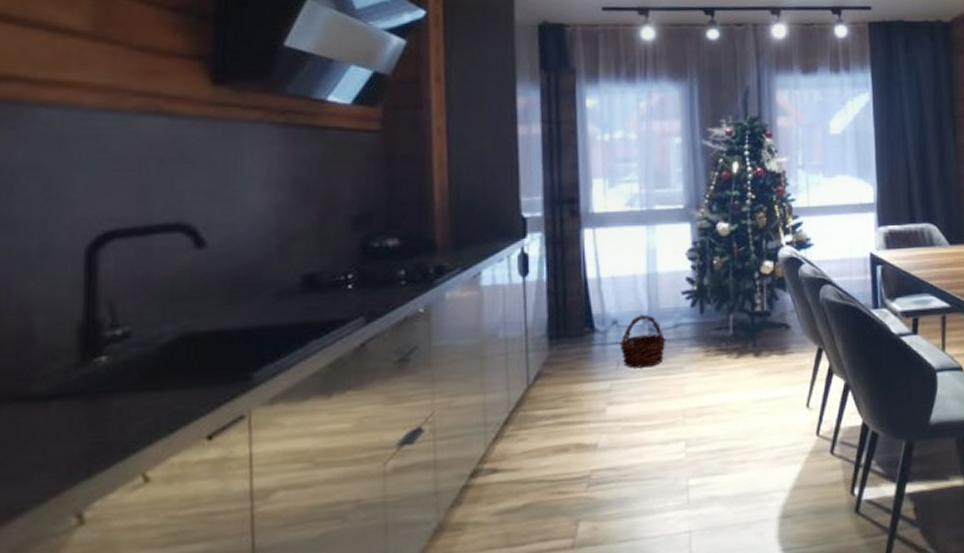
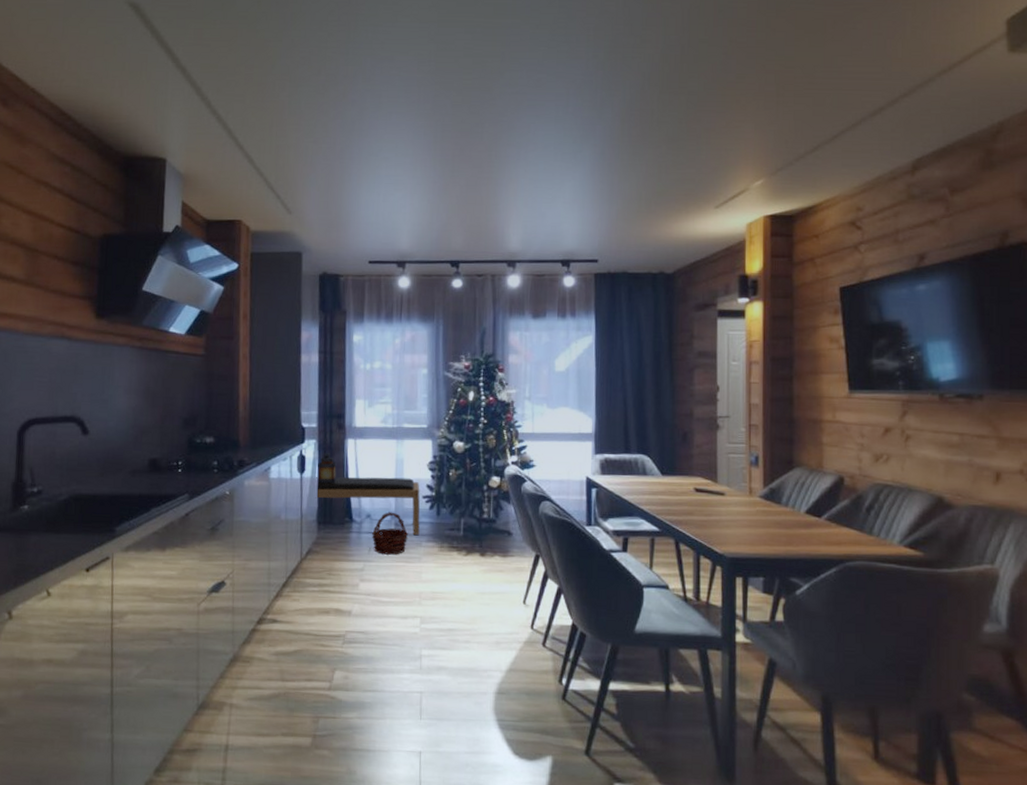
bench: none [544,271,680,340] -> present [315,477,420,535]
lantern: none [546,248,571,287] -> present [318,453,337,484]

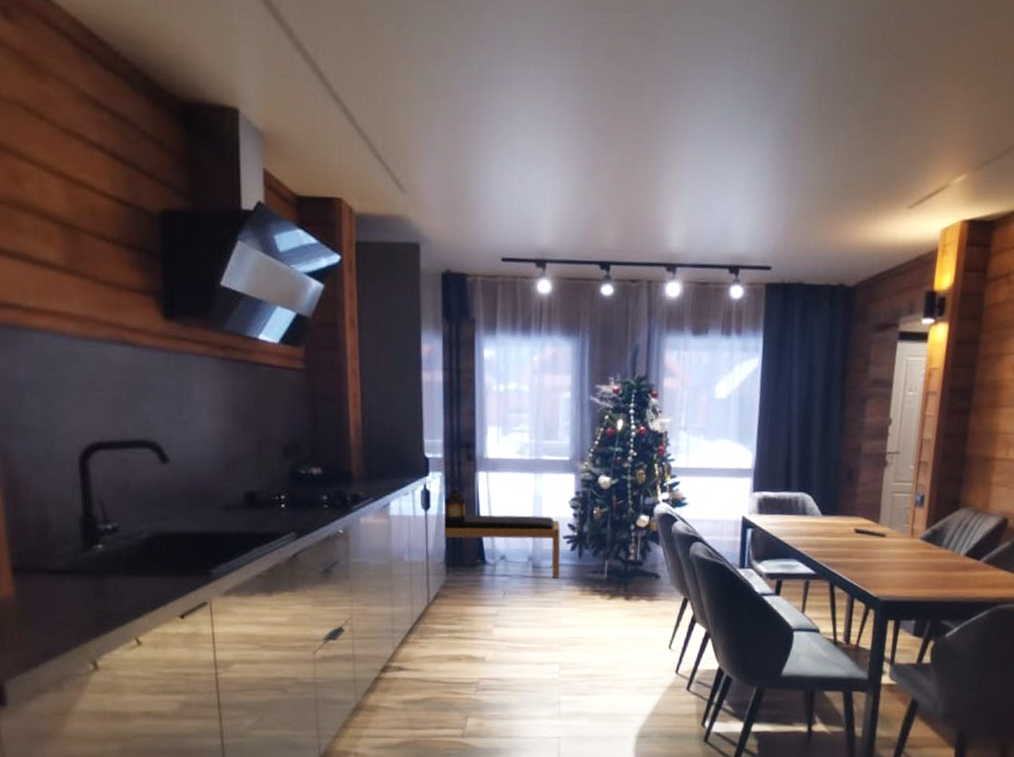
basket: present [372,512,409,555] -> none [507,553,548,599]

